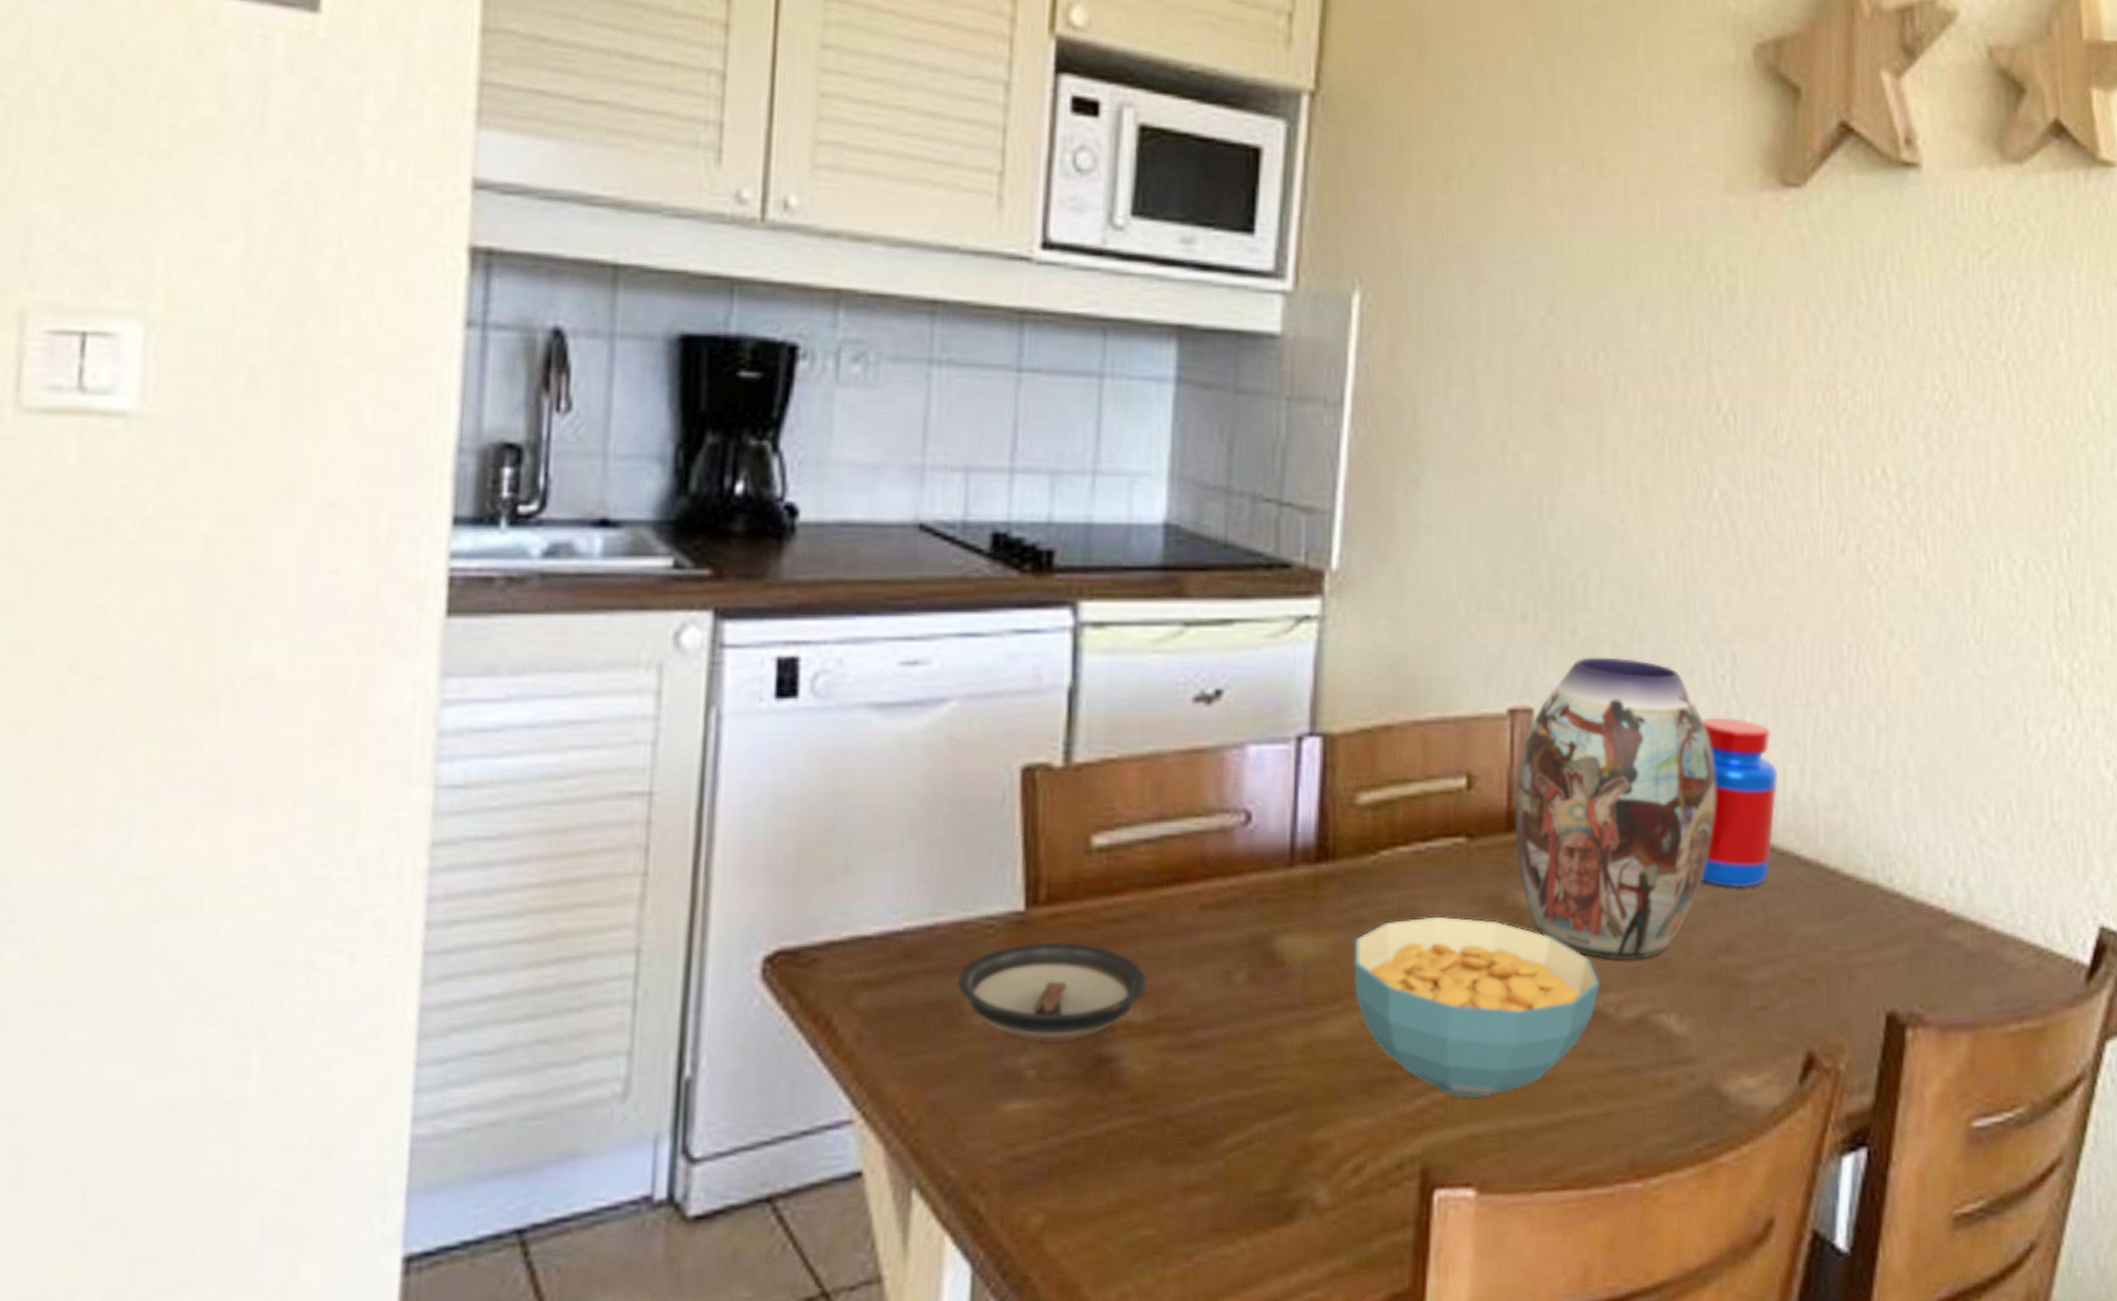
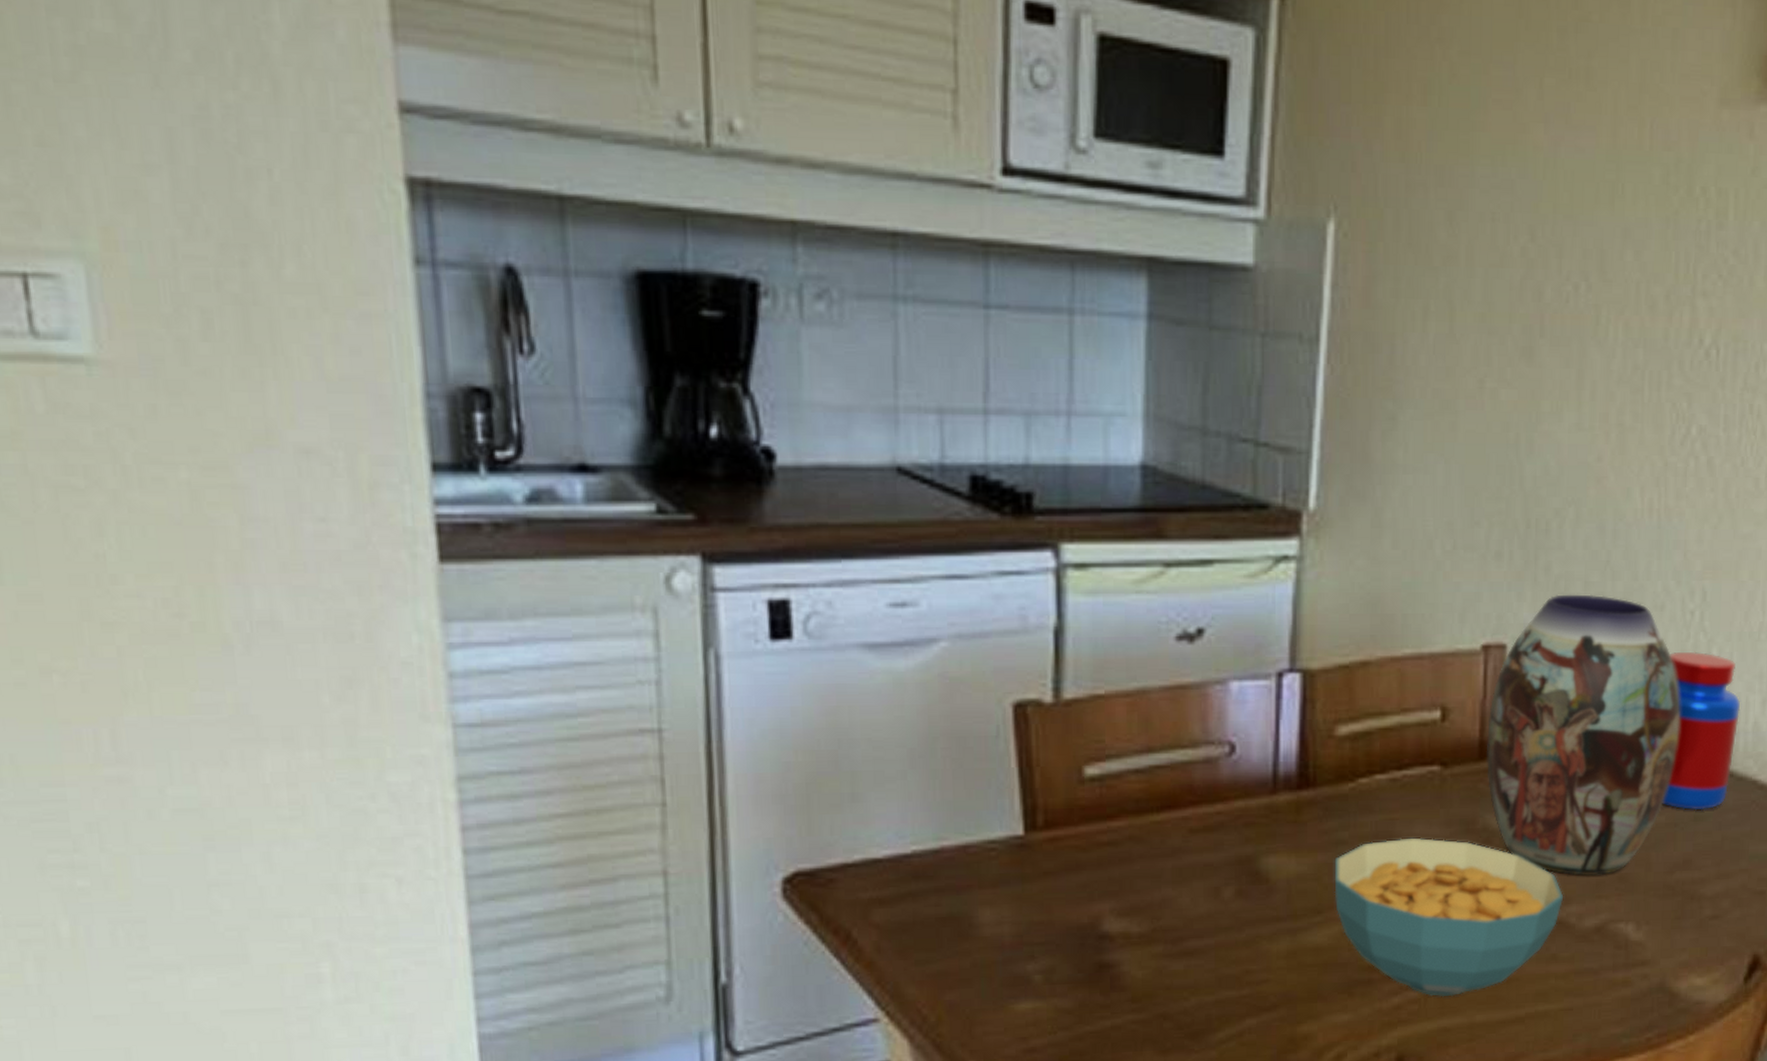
saucer: present [958,941,1147,1042] -> none [966,862,1142,951]

